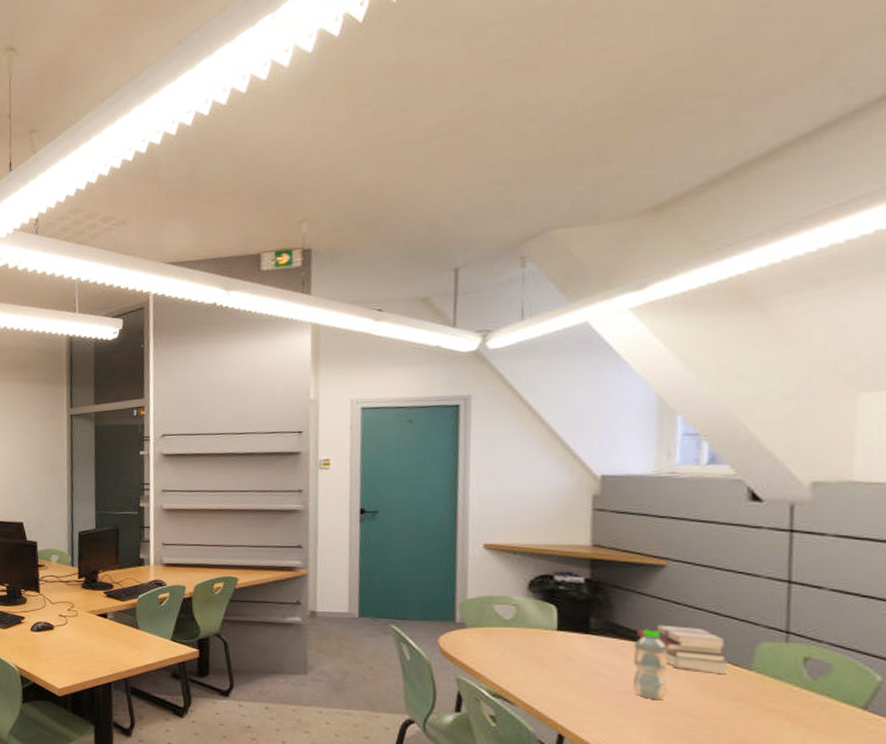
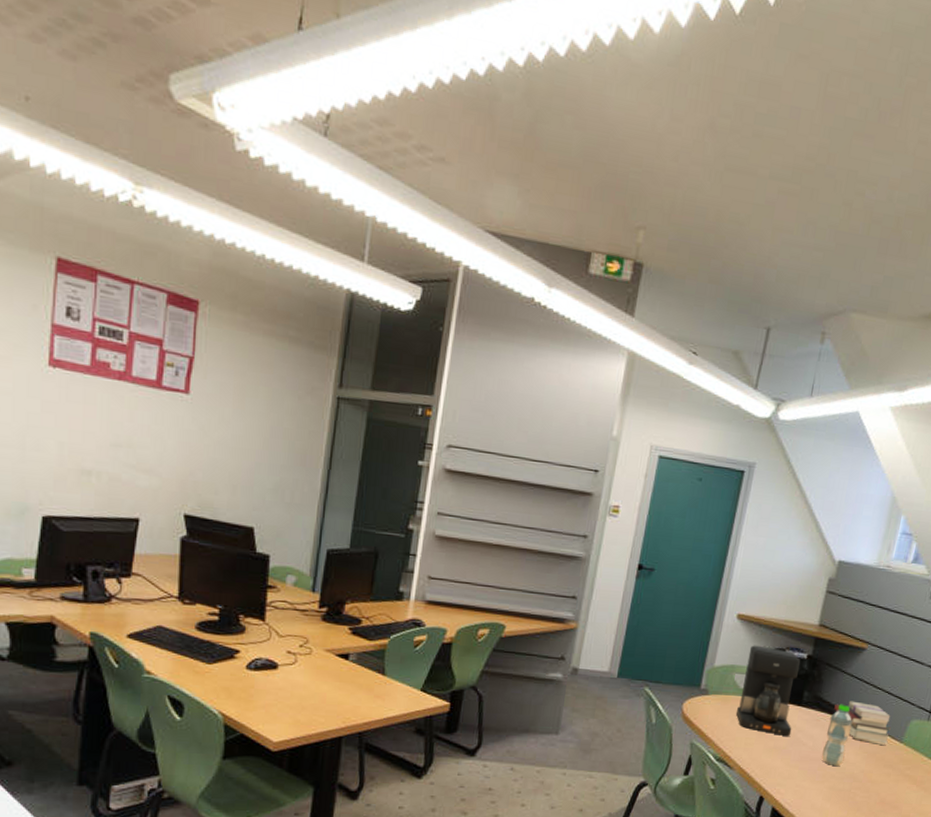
coffee maker: none [506,573,584,667] -> present [736,645,801,736]

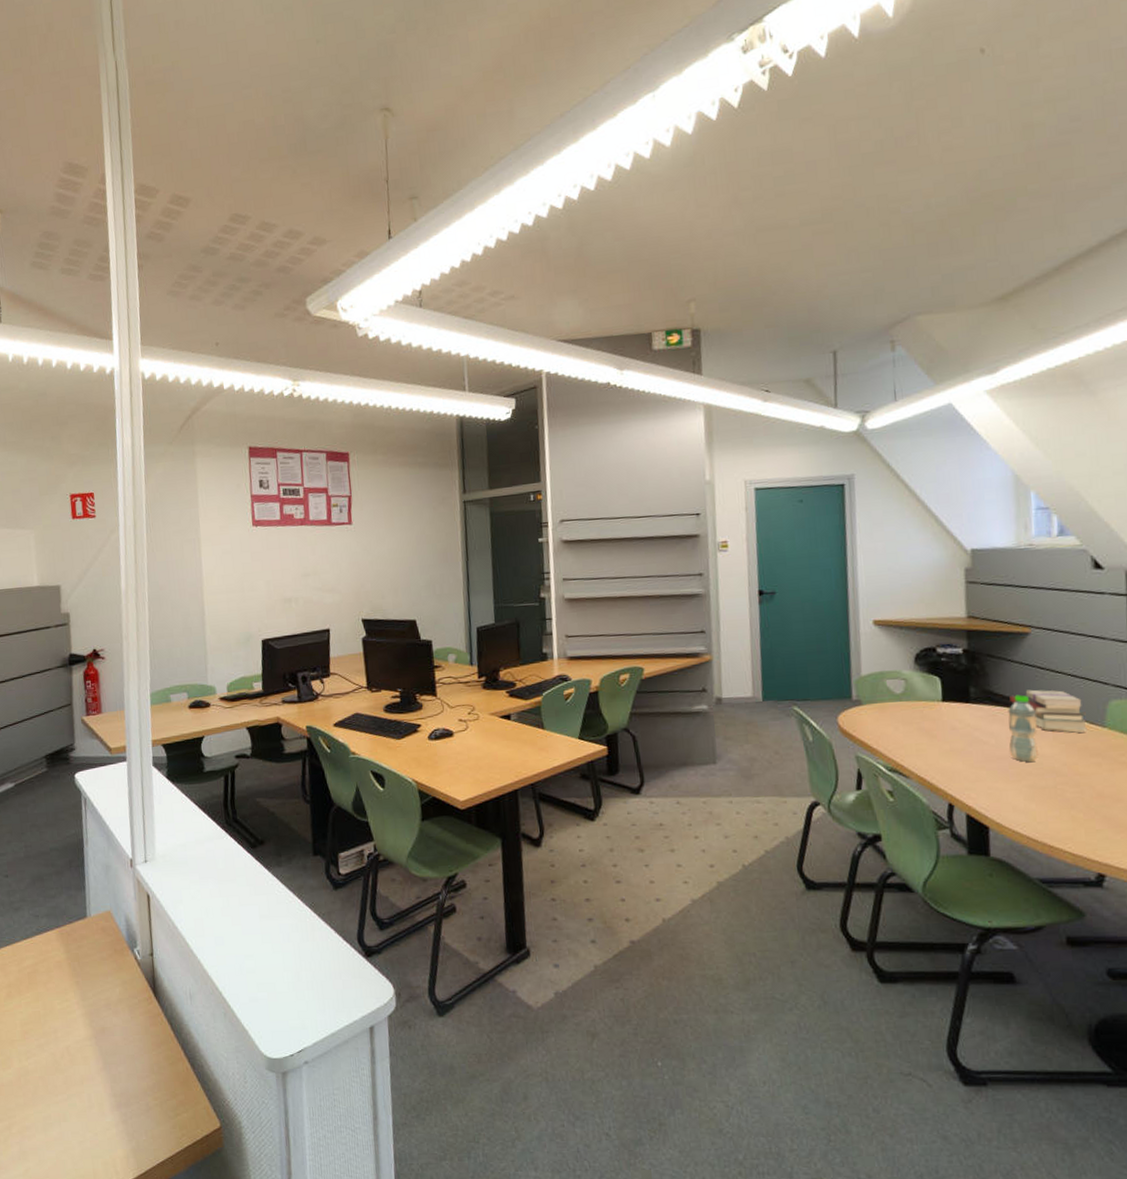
coffee maker: present [736,645,801,736] -> none [895,647,967,737]

